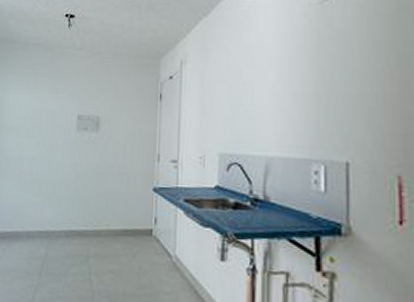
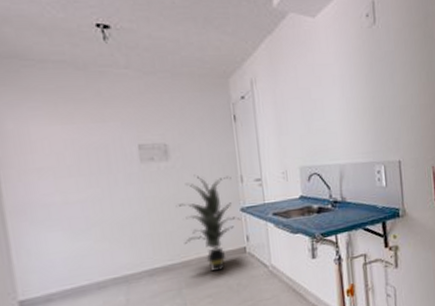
indoor plant: none [97,148,152,248] -> present [176,174,241,272]

